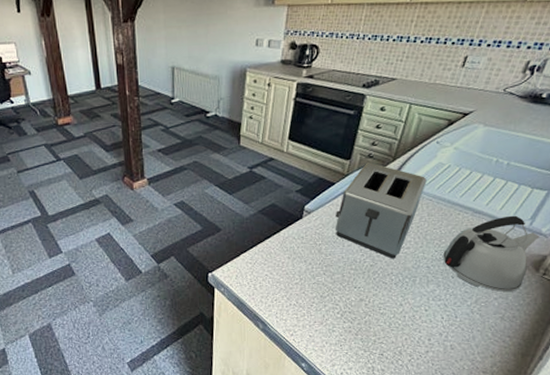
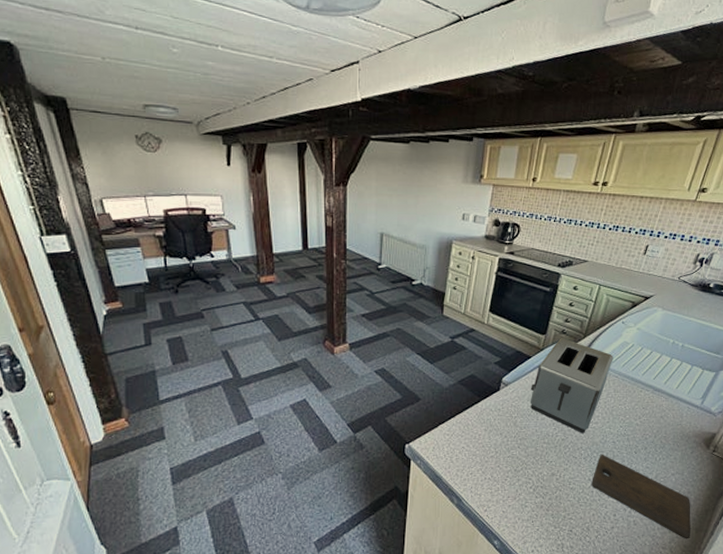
cutting board: none [403,279,516,364] -> present [591,454,691,540]
kettle: present [443,215,540,292] -> none [627,394,710,467]

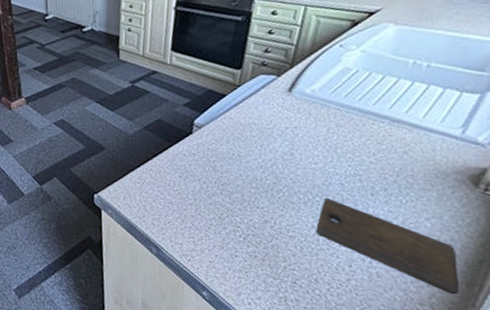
toaster: present [530,338,613,433] -> none [229,71,332,176]

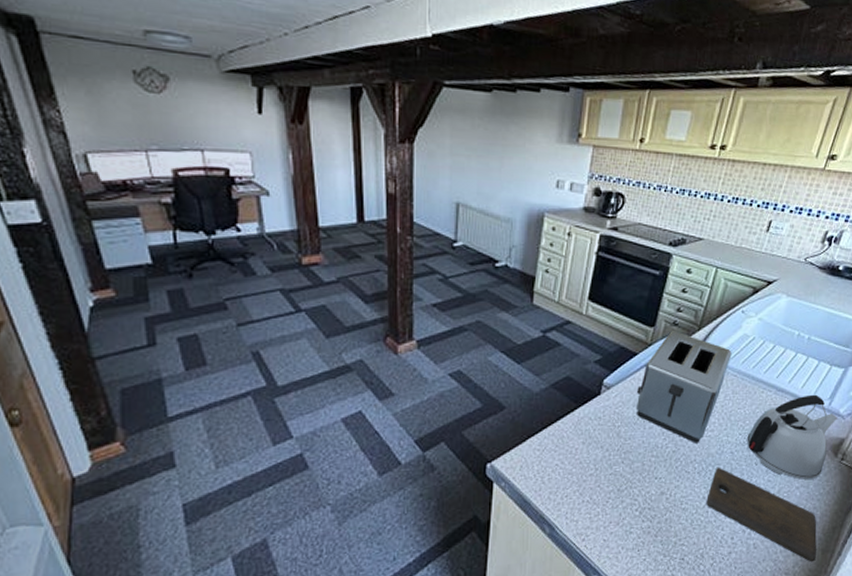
toaster: none [229,71,332,176] -> present [636,331,732,443]
kettle: none [358,123,476,211] -> present [747,394,838,480]

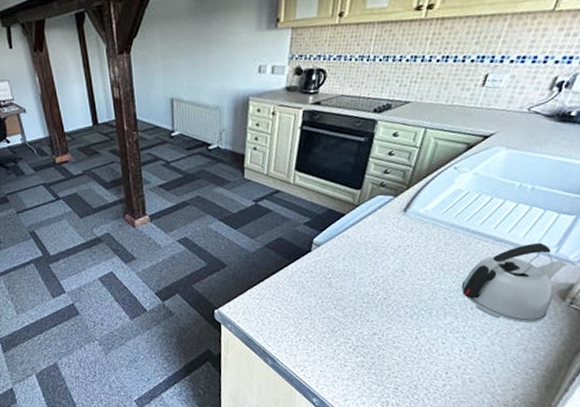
toaster: present [636,331,732,443] -> none [345,191,444,291]
cutting board: present [706,467,817,563] -> none [419,311,540,397]

